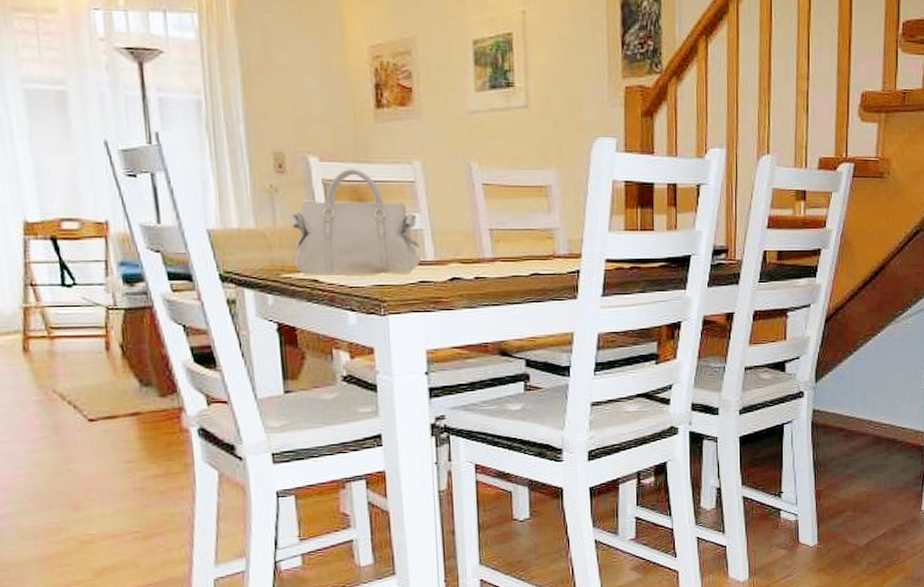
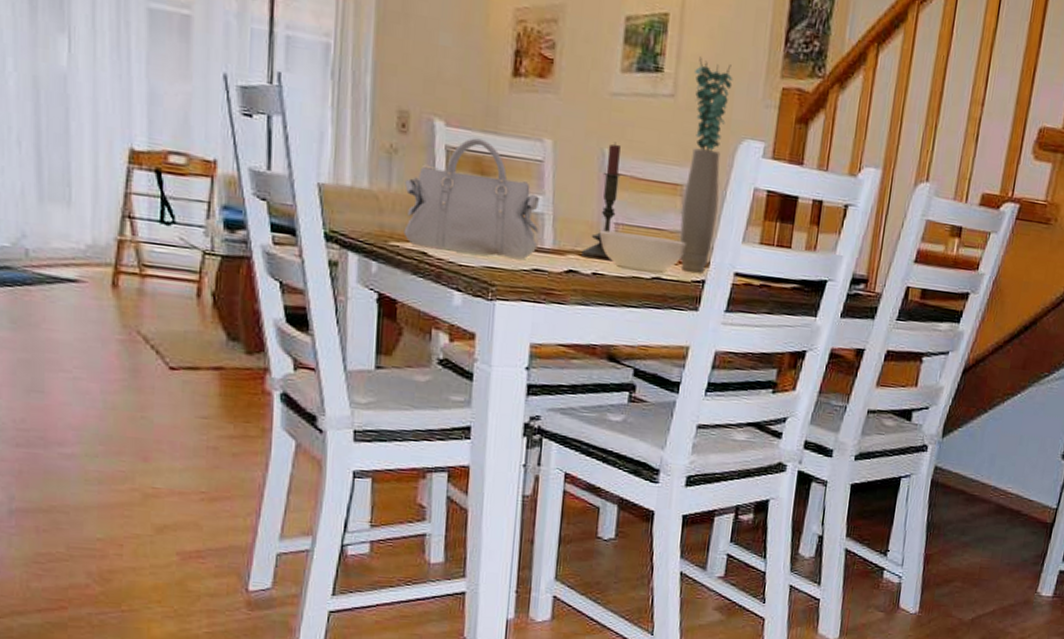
candle: none [462,155,492,265] -> present [581,142,621,262]
bowl: none [475,237,557,270] -> present [599,230,686,274]
vase: none [543,68,582,266] -> present [680,56,733,275]

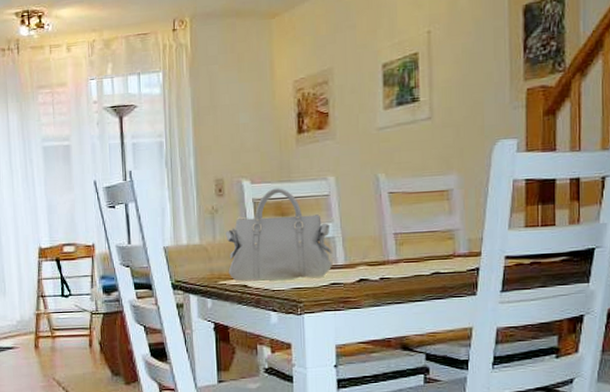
candle: present [581,142,621,262] -> none [369,167,396,267]
bowl: present [599,230,686,274] -> none [381,237,458,270]
vase: present [680,56,733,275] -> none [446,80,482,264]

